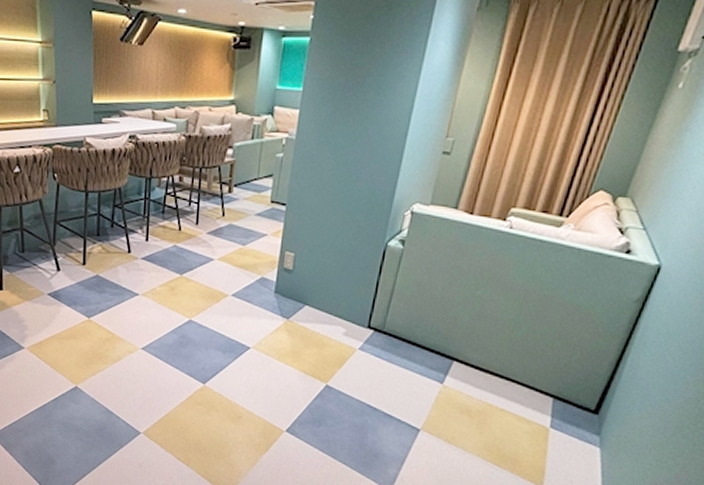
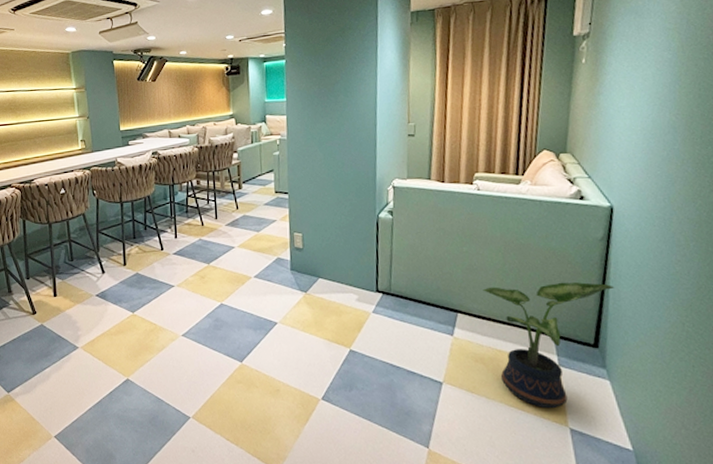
potted plant: none [484,337,635,469] -> present [482,282,614,409]

